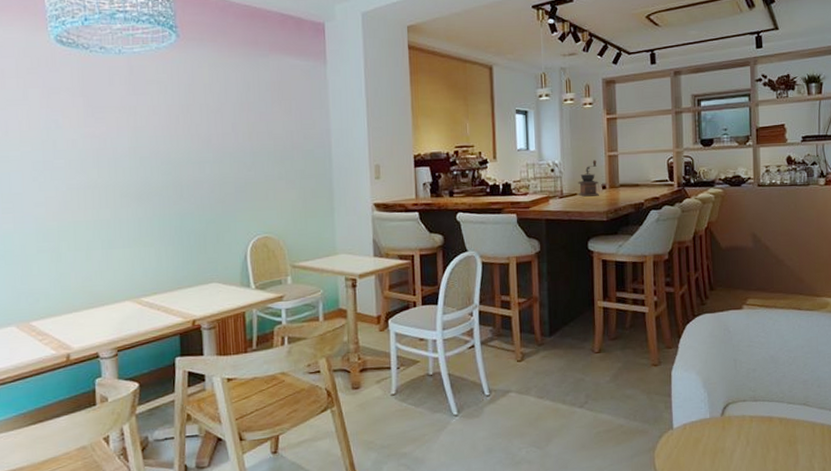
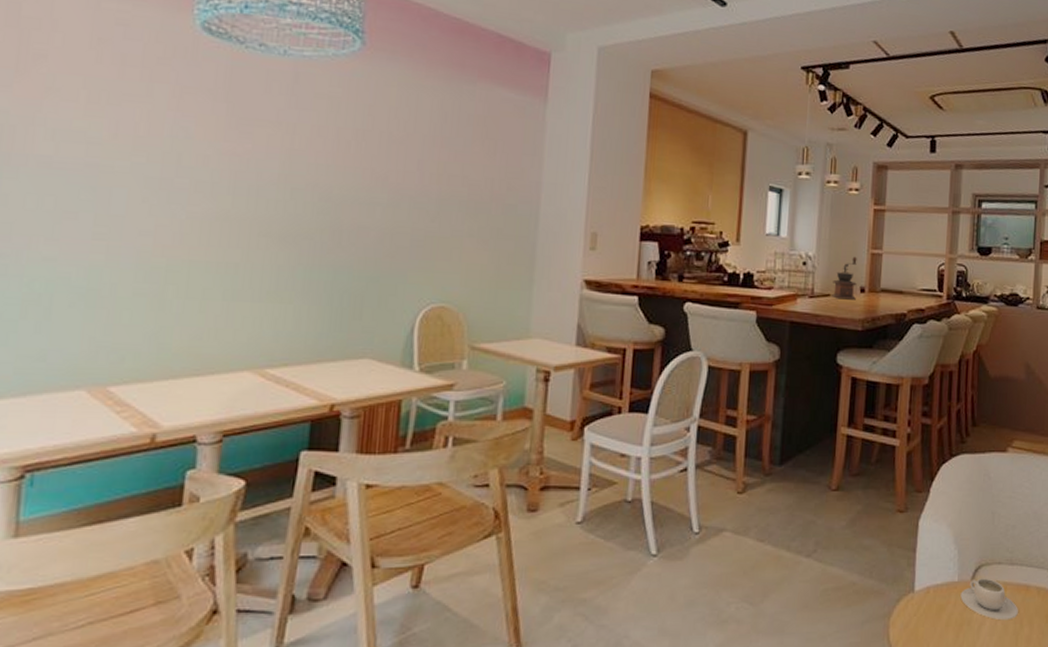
teacup: none [713,413,764,447] -> present [960,578,1018,621]

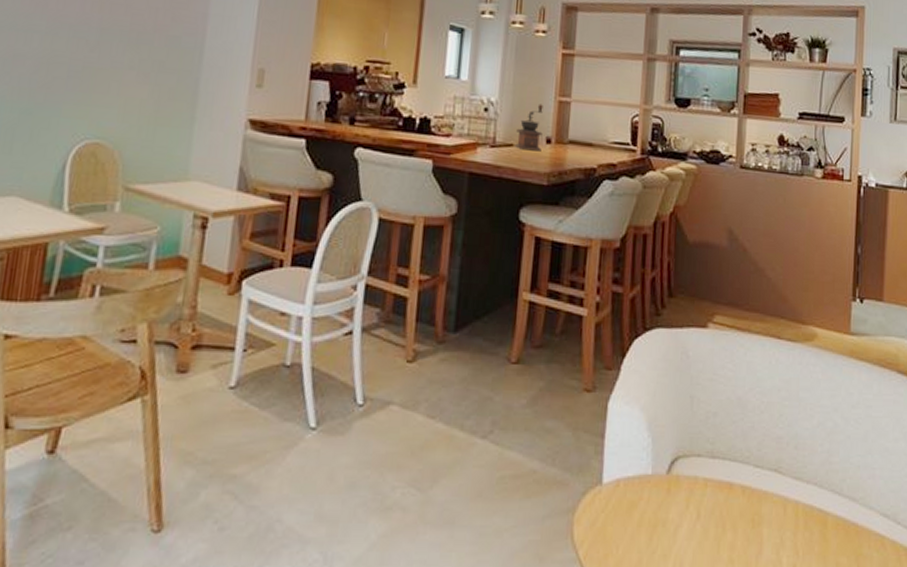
teacup: present [960,578,1018,621] -> none [654,472,720,523]

